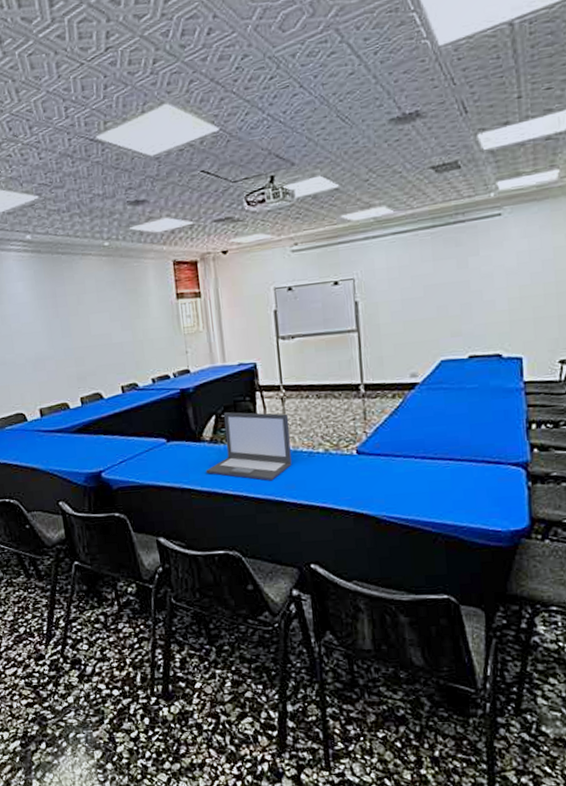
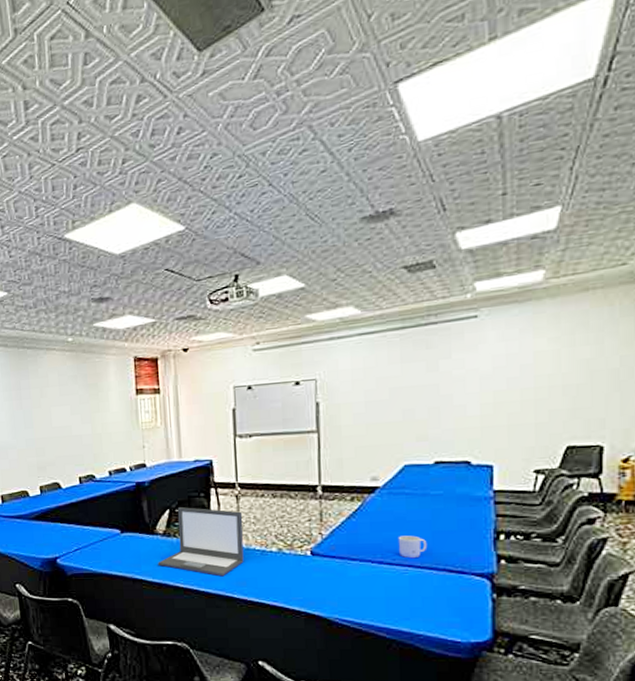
mug: none [438,429,466,452] -> present [398,535,428,559]

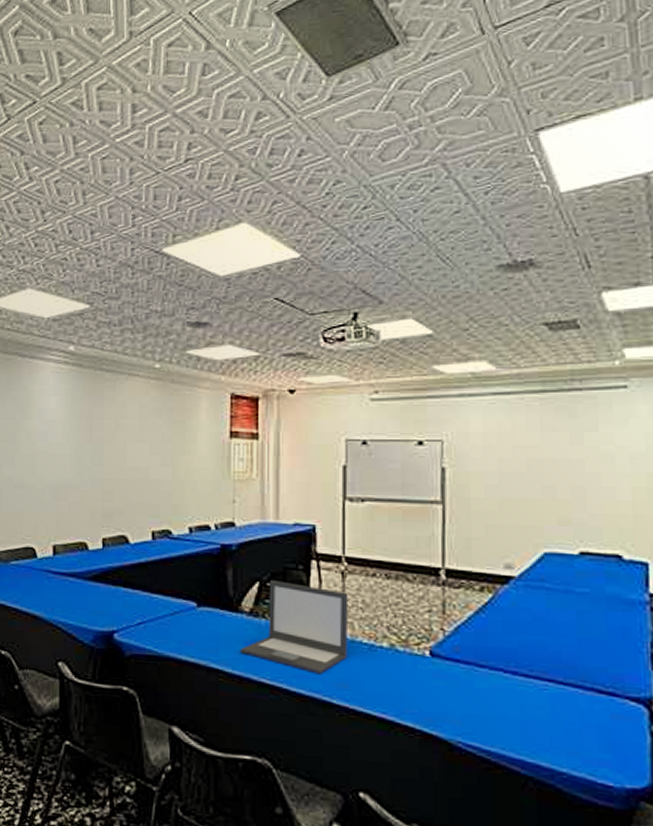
mug: present [398,535,428,559] -> none [536,641,572,672]

